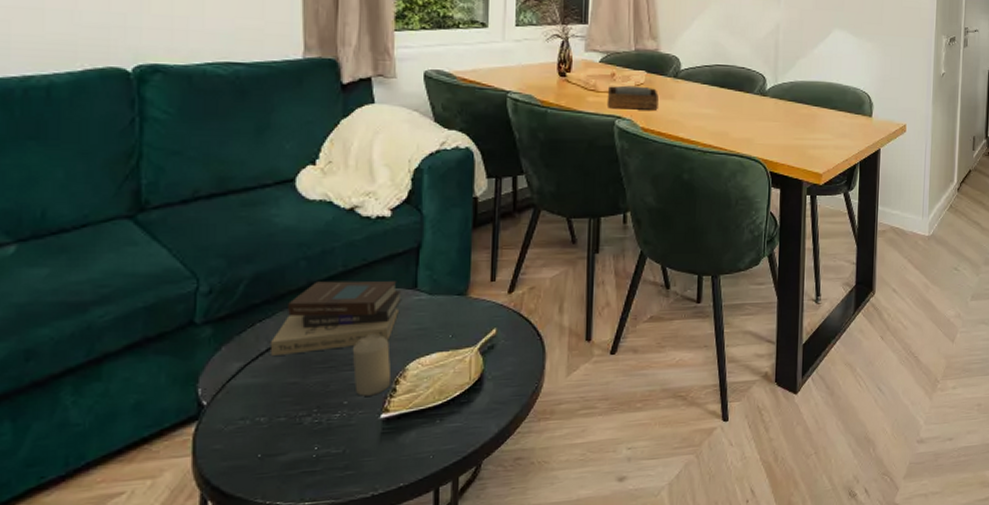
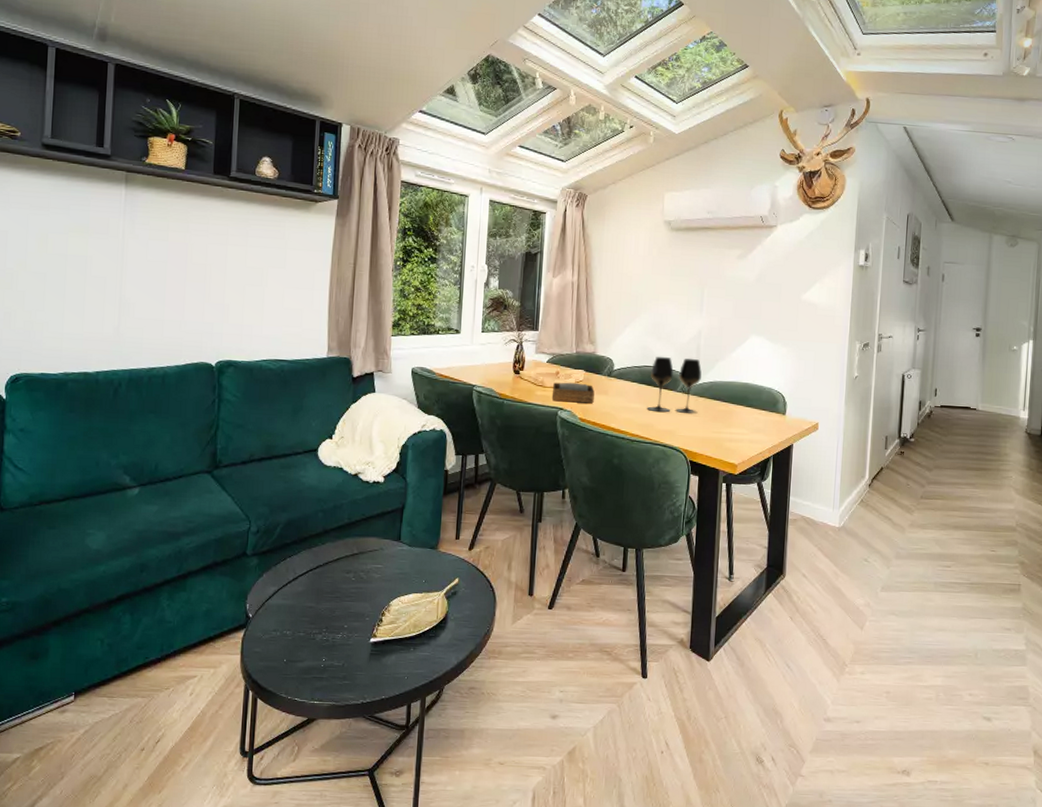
books: present [269,280,402,357] -> none [295,529,389,585]
candle: present [352,334,392,396] -> none [352,574,379,623]
wine glass: none [720,53,781,120] -> present [646,356,702,415]

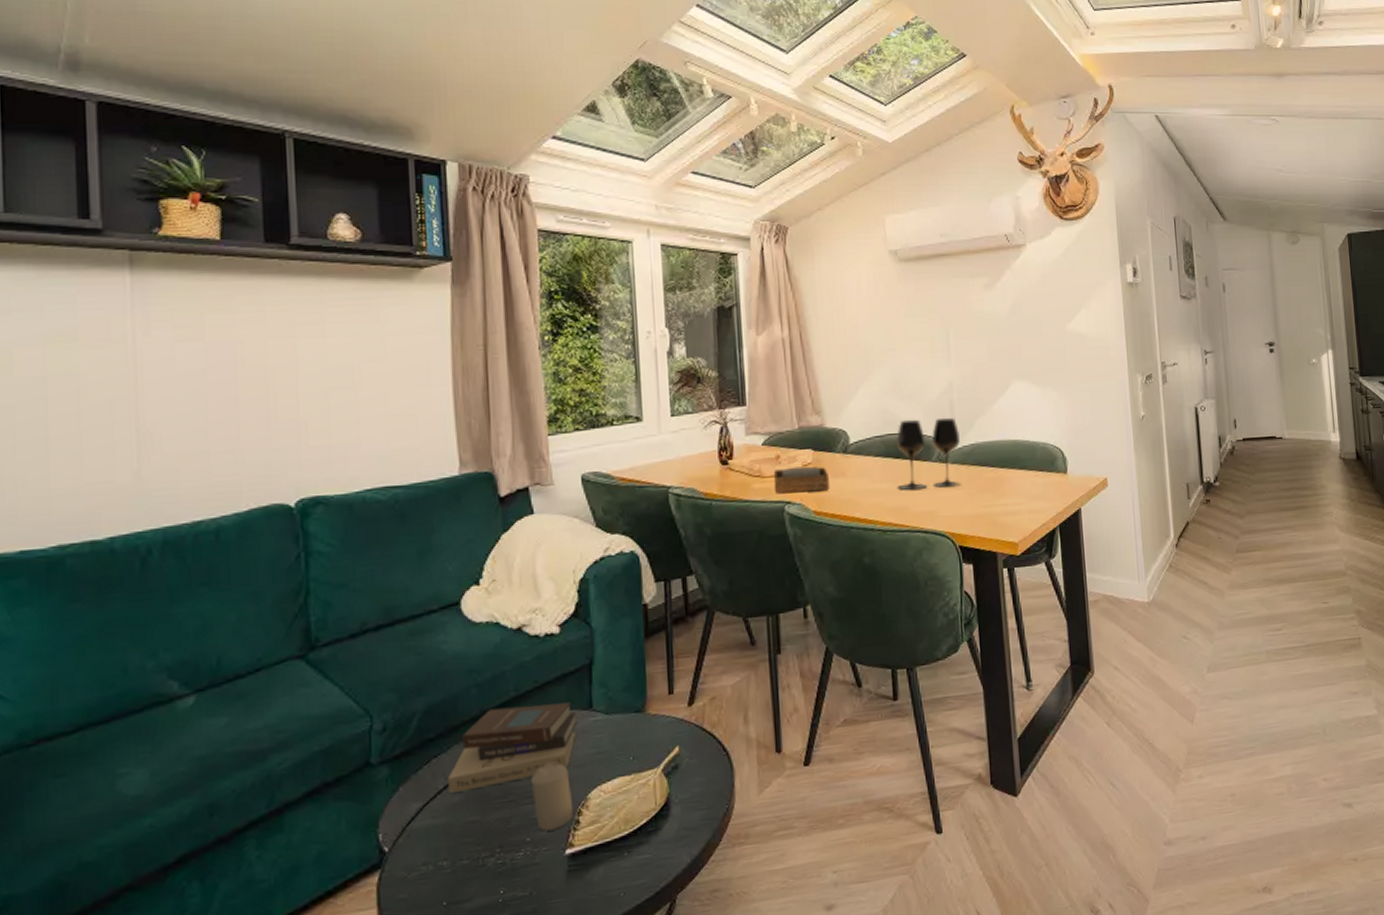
books: none [295,529,389,585] -> present [447,702,578,795]
candle: none [352,574,379,623] -> present [530,761,574,831]

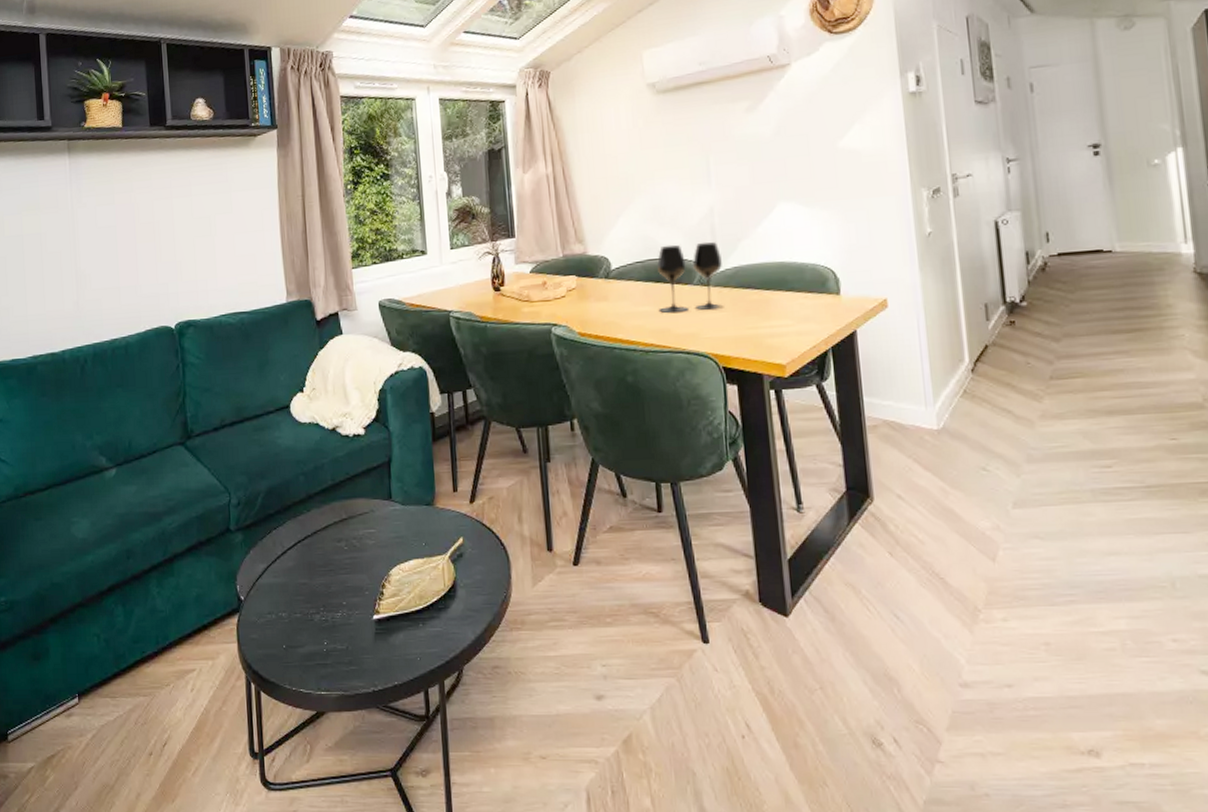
books: present [447,702,578,795] -> none [283,492,380,560]
candle: present [530,761,574,831] -> none [345,541,379,598]
napkin holder: present [773,466,829,494] -> none [541,290,593,317]

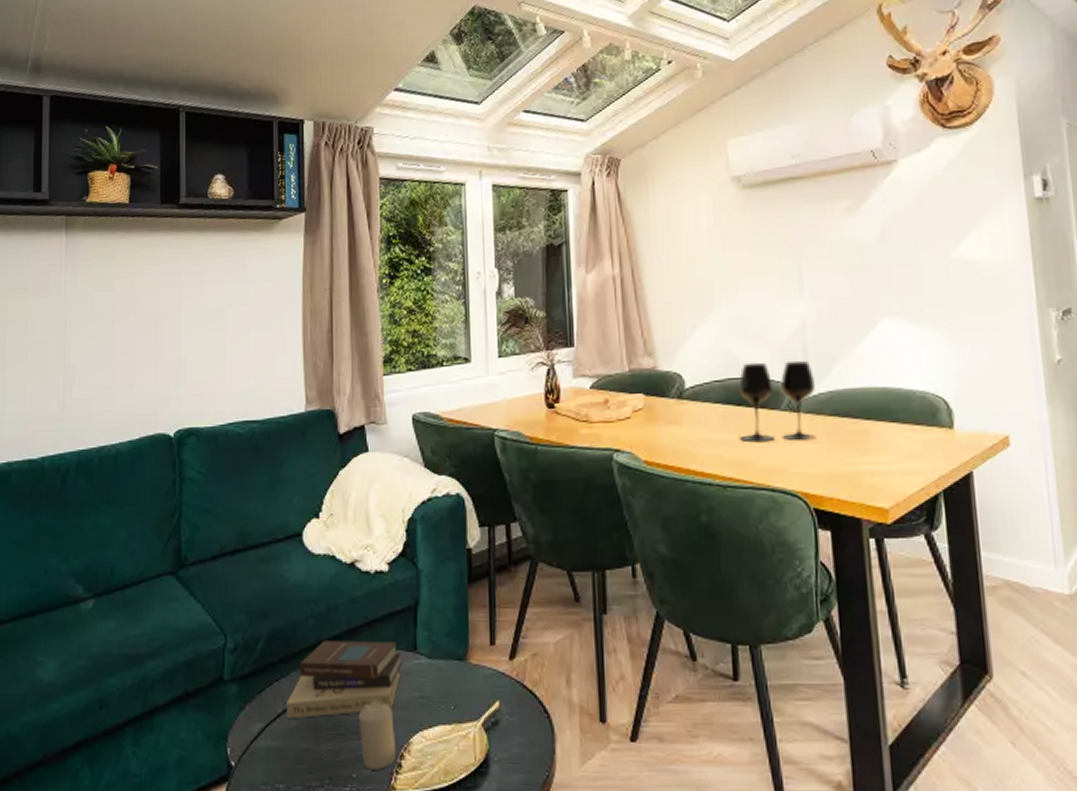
books: none [283,492,380,560] -> present [285,640,403,719]
candle: none [345,541,379,598] -> present [358,700,397,770]

